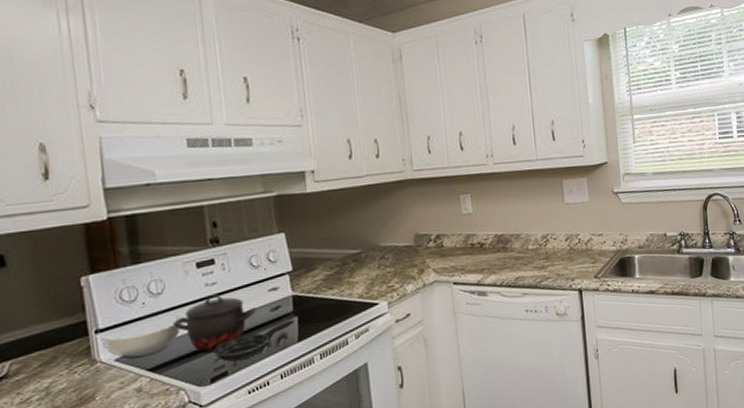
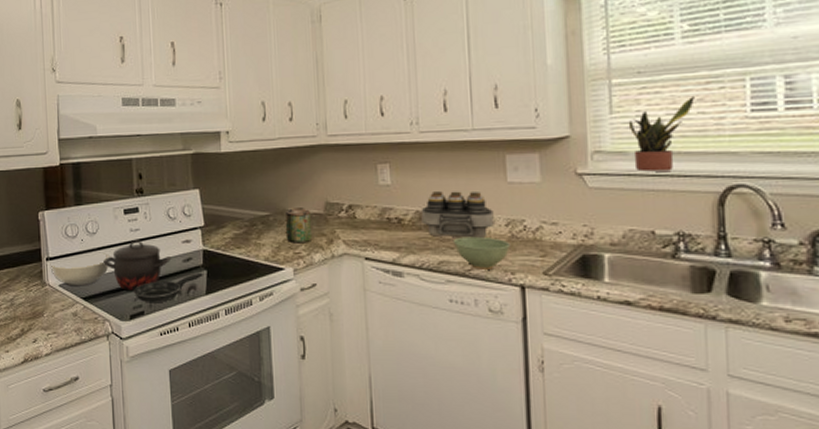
canister: none [377,241,405,278] -> present [285,208,313,244]
spice rack: none [499,213,557,256] -> present [421,191,494,238]
bowl: none [525,251,570,281] -> present [452,236,511,271]
potted plant: none [646,127,686,188] -> present [628,95,694,172]

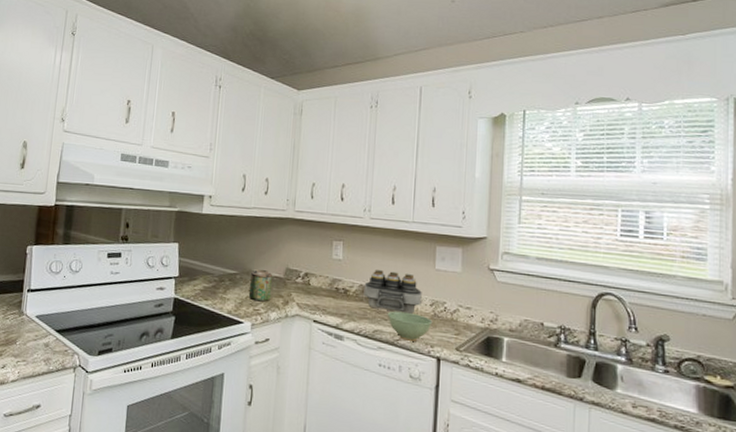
bowl: present [50,253,110,286] -> none [30,291,88,320]
cooking pot: present [103,240,172,291] -> none [81,282,145,328]
frying pan: present [133,272,203,303] -> none [104,317,171,342]
potted plant: present [628,95,694,172] -> none [531,217,581,276]

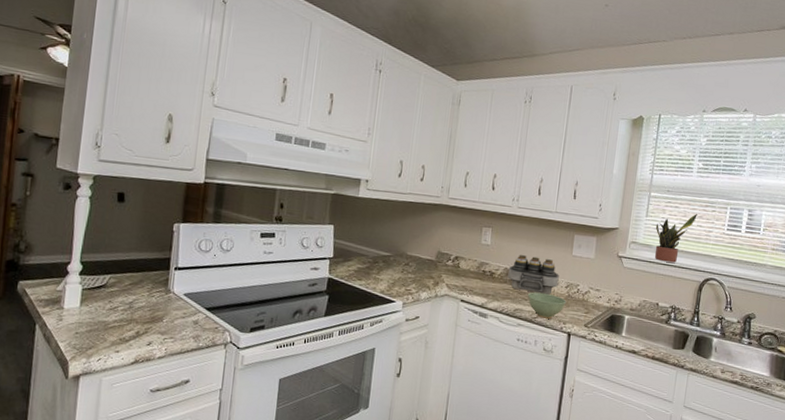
canister: present [248,269,272,302] -> none [401,252,424,283]
potted plant: none [531,217,581,276] -> present [654,213,697,263]

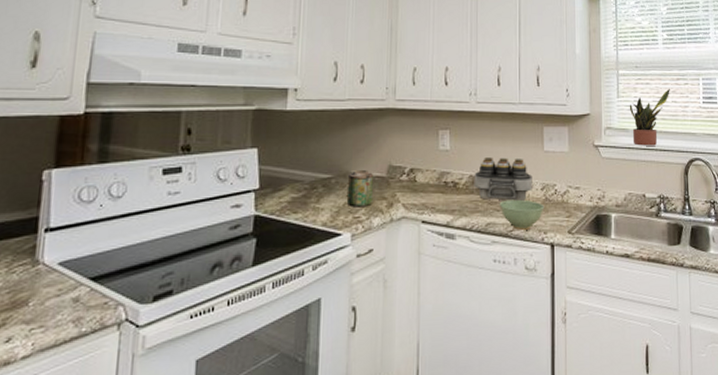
canister: none [401,252,424,283] -> present [346,170,374,207]

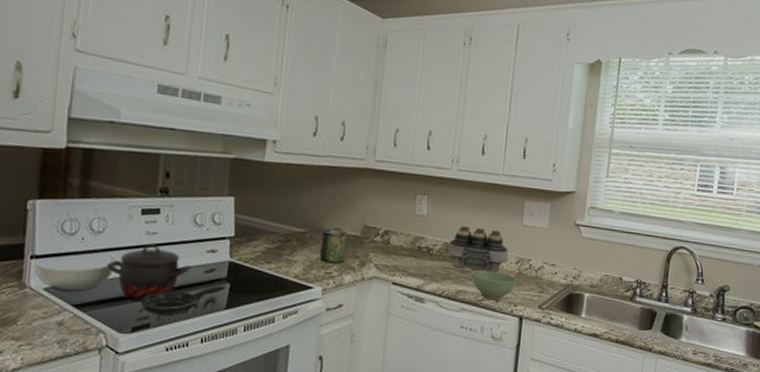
bowl: none [49,221,137,264] -> present [34,256,116,292]
cooking pot: none [127,205,216,266] -> present [107,244,192,300]
frying pan: none [161,241,252,280] -> present [139,285,226,316]
potted plant: present [629,88,670,146] -> none [616,172,664,230]

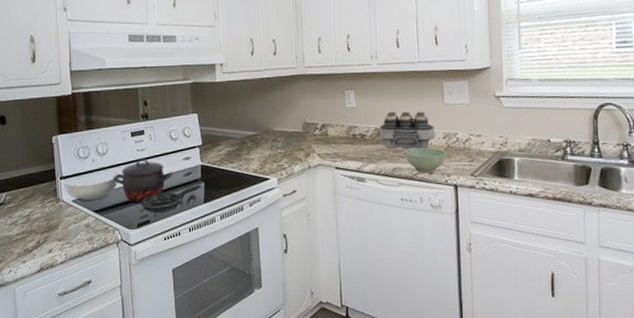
canister: present [319,227,347,264] -> none [271,127,293,158]

